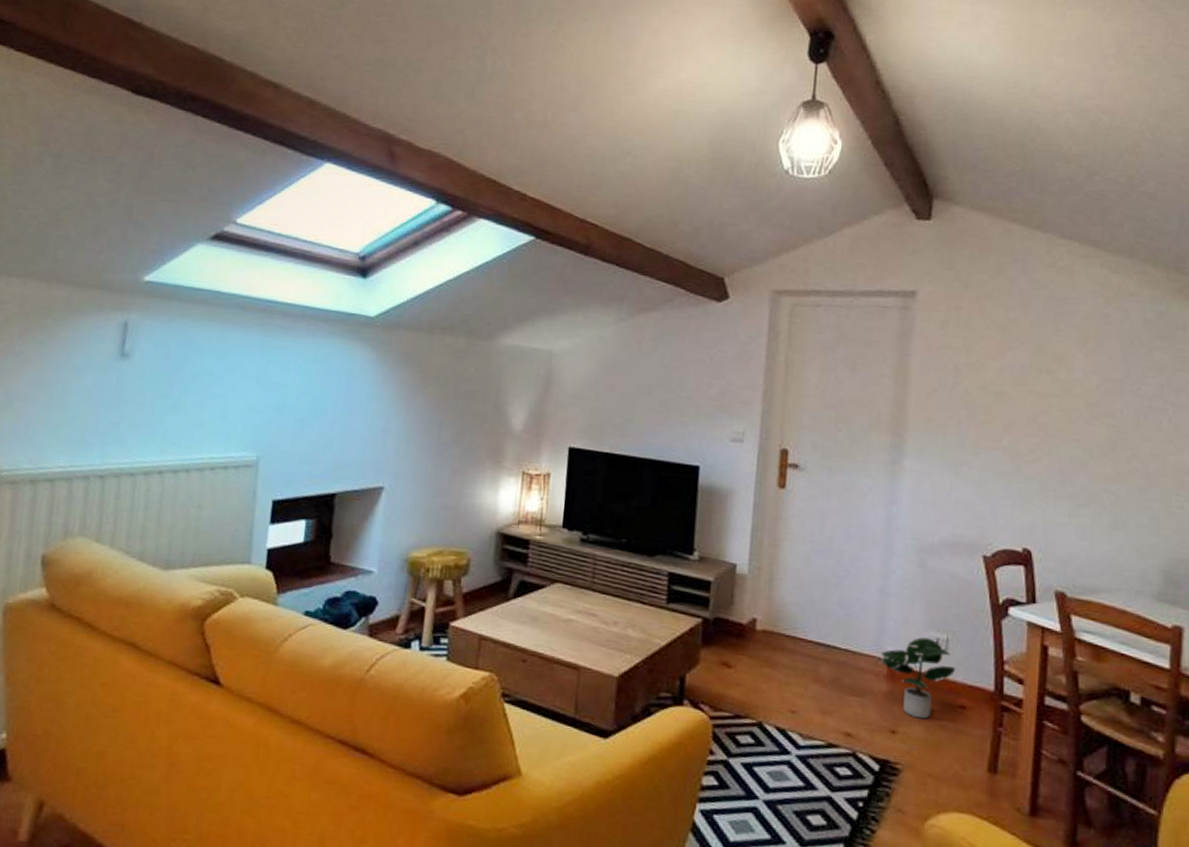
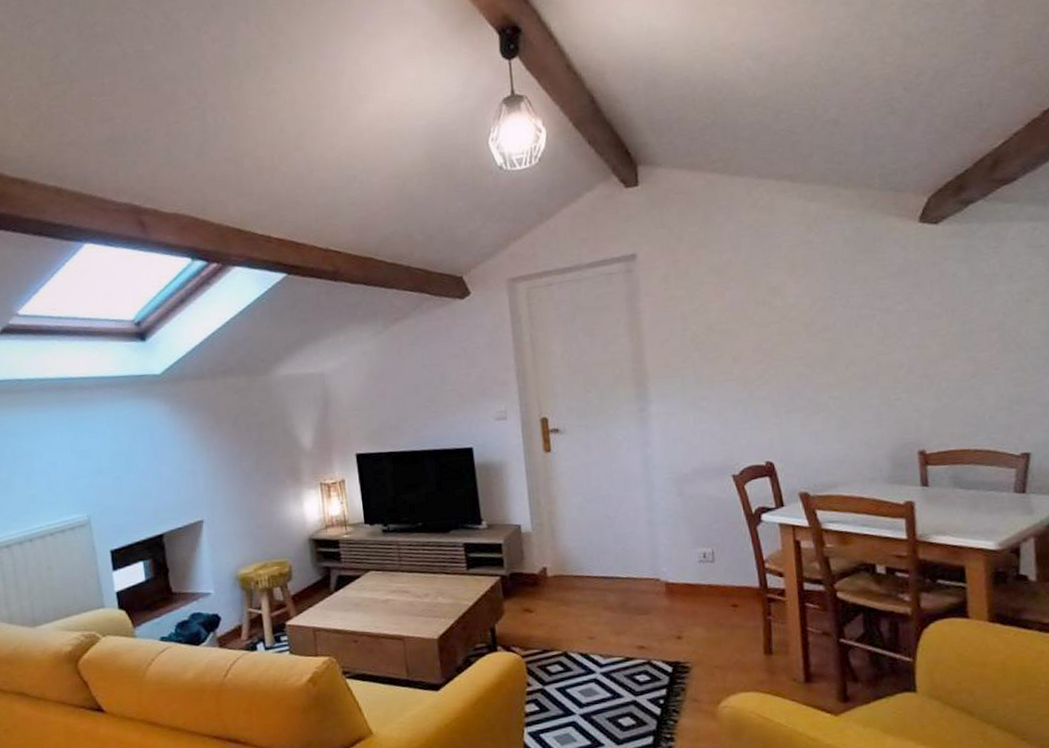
potted plant: present [880,637,957,719] -> none [657,554,725,623]

